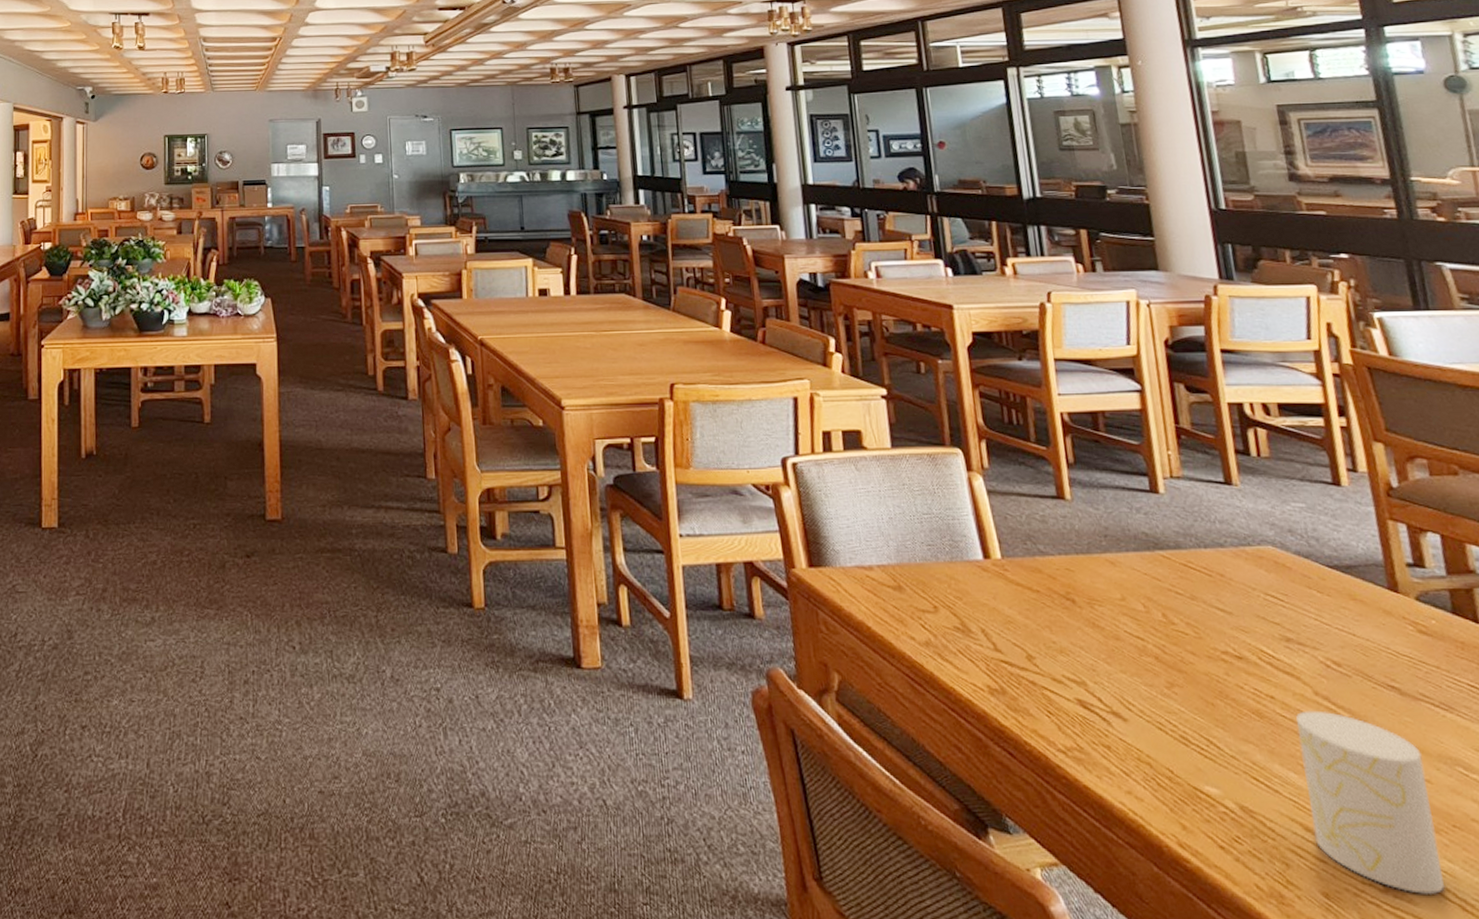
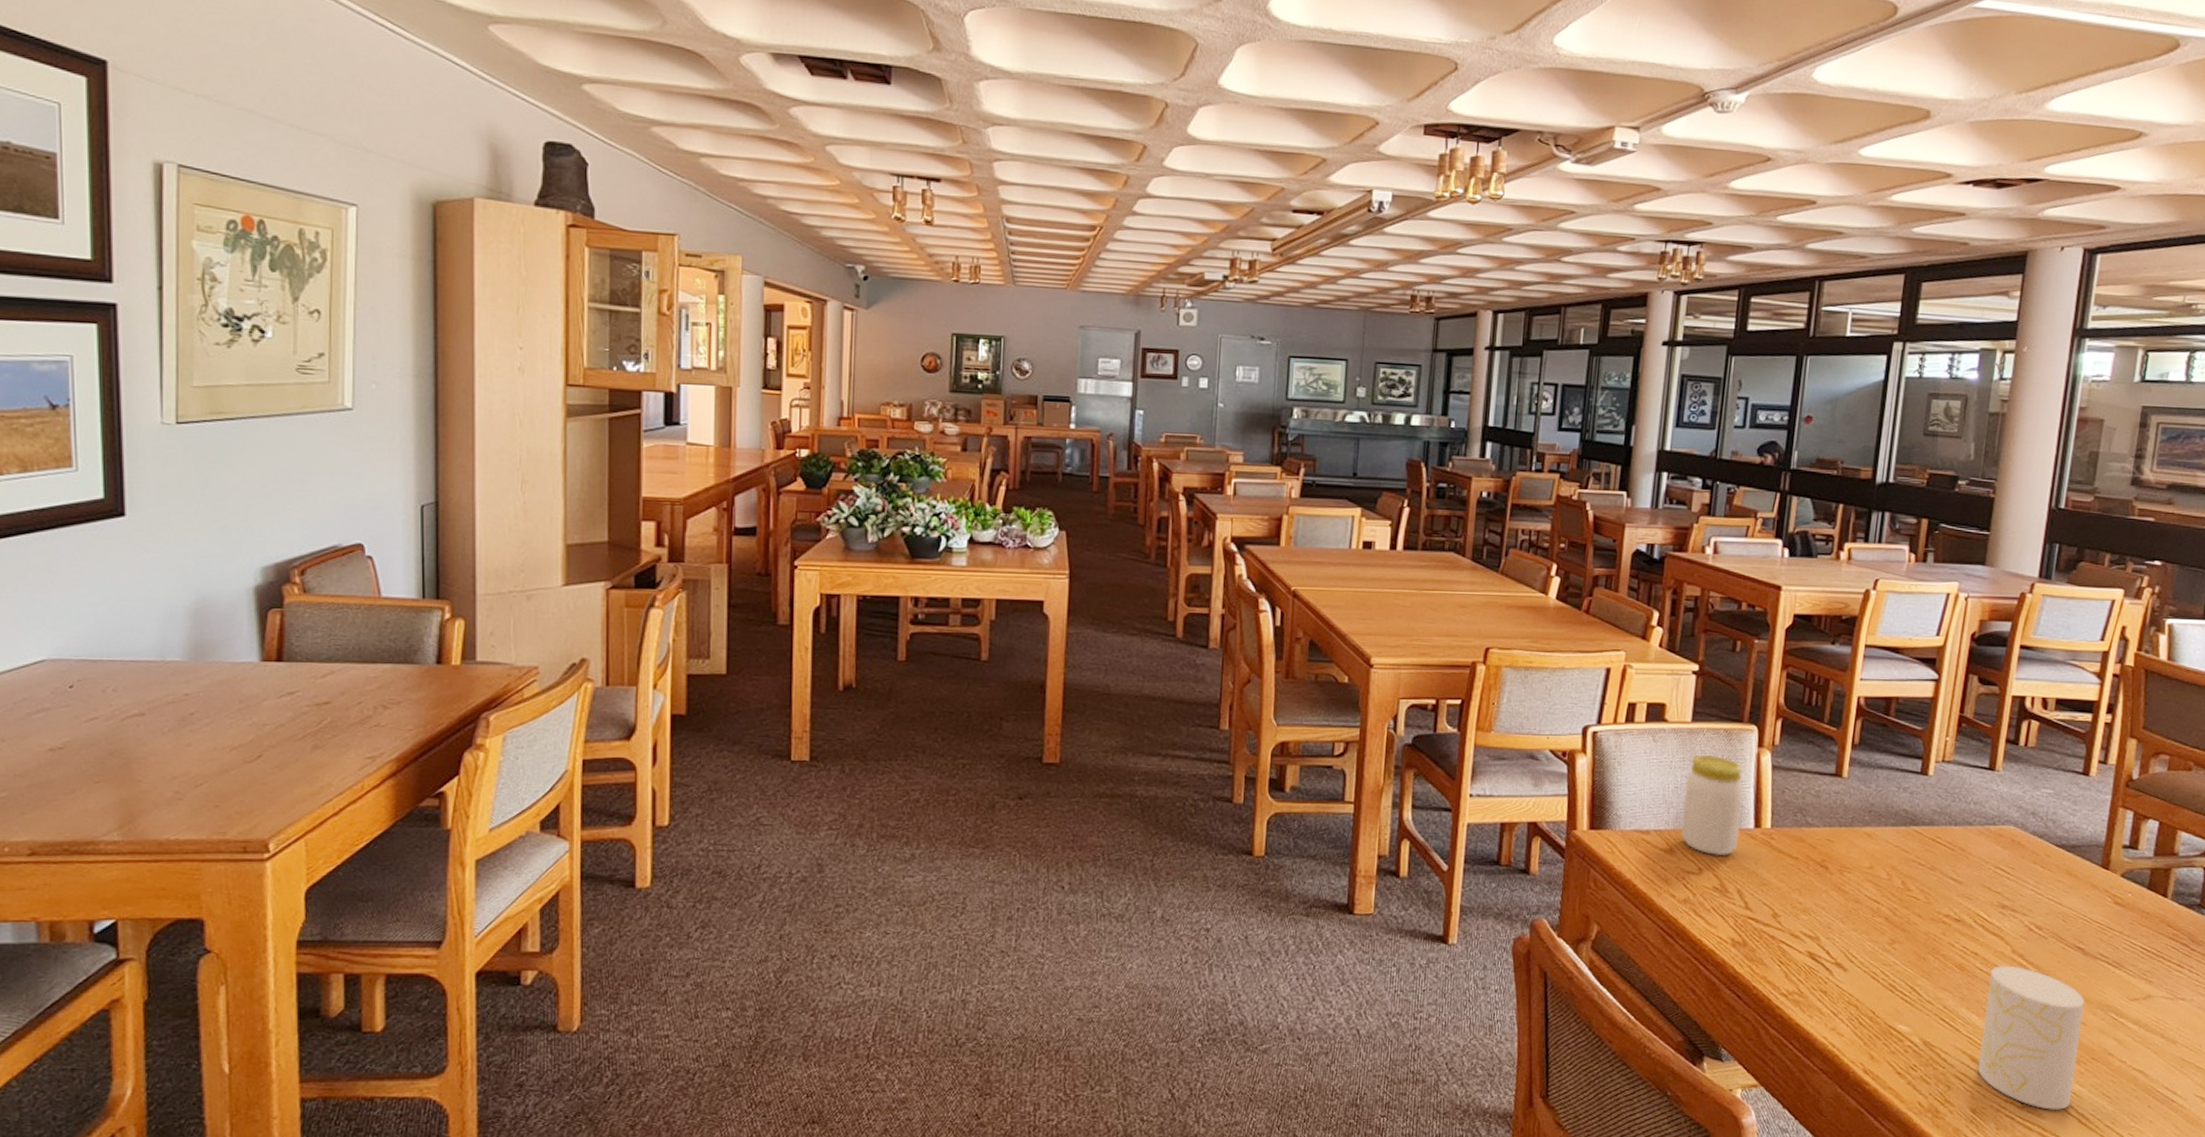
jar: none [899,481,970,592] -> present [1681,754,1744,856]

